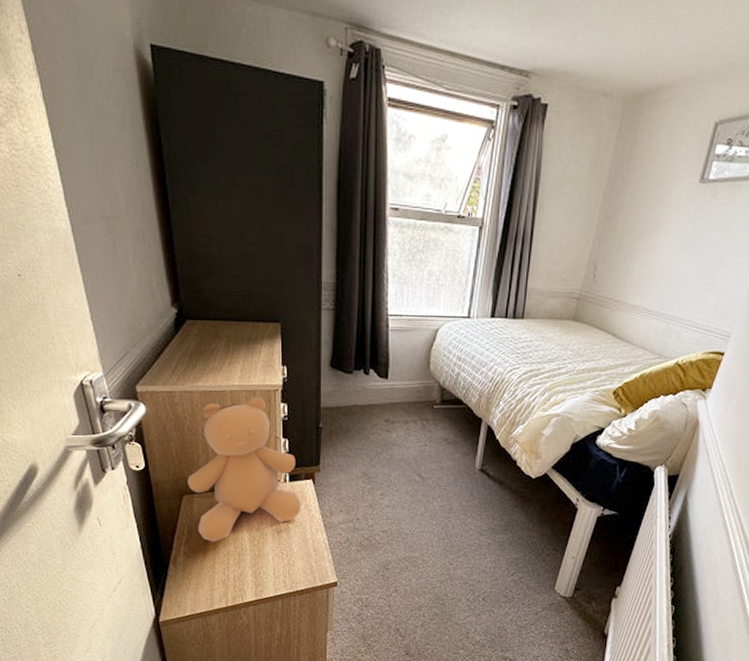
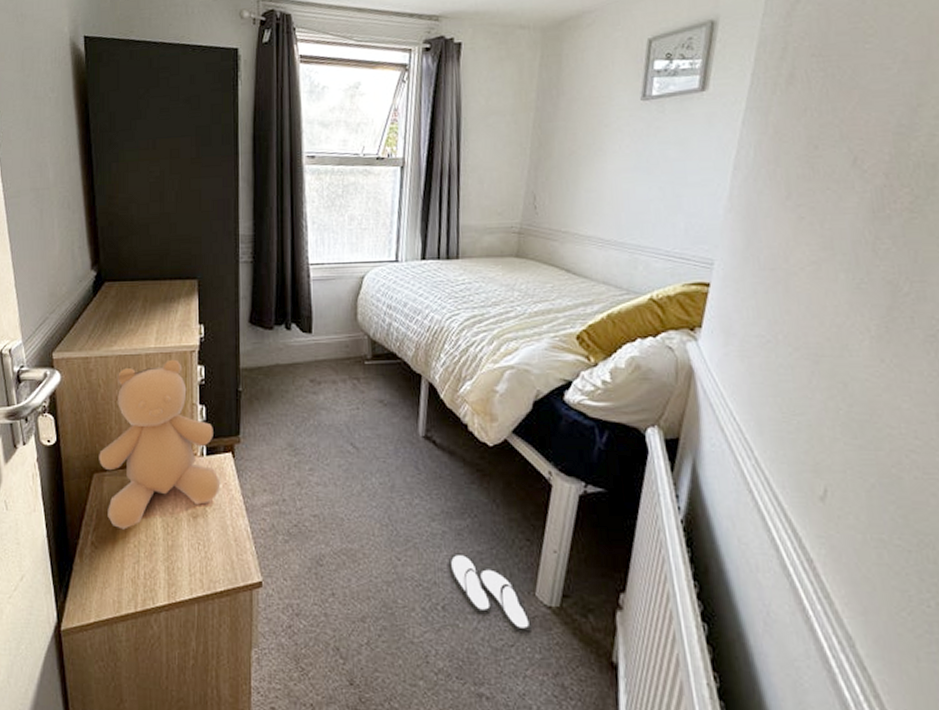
slippers: none [491,559,549,614] -> present [449,553,531,632]

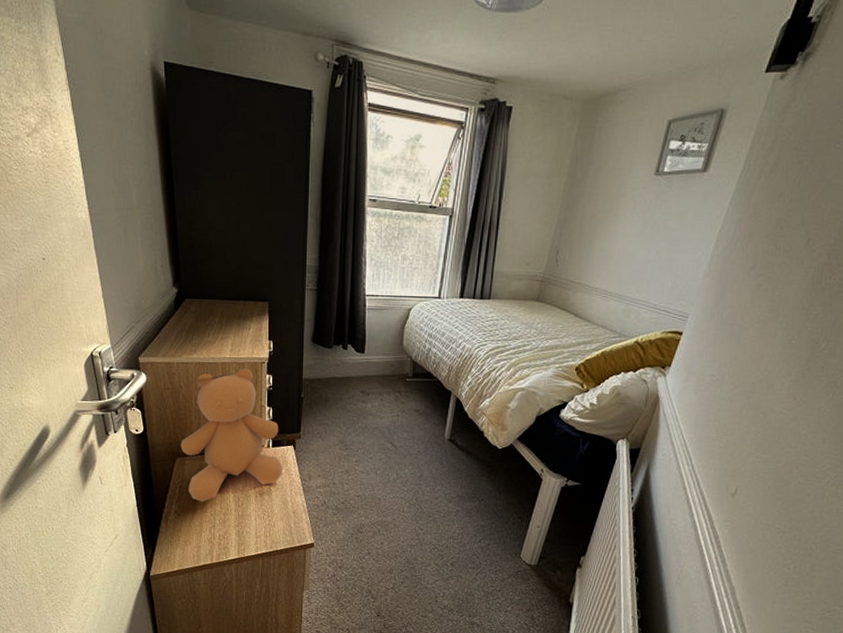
slippers: present [449,553,531,632] -> none [459,526,515,582]

